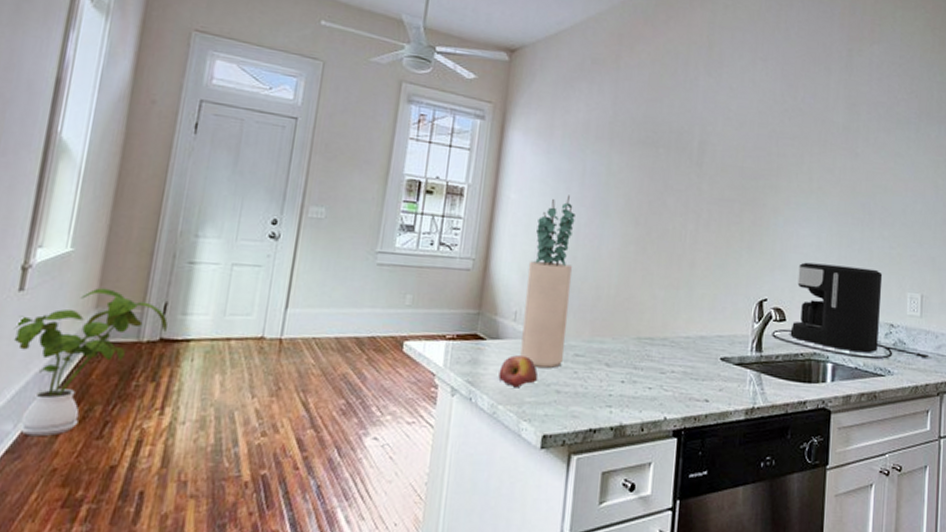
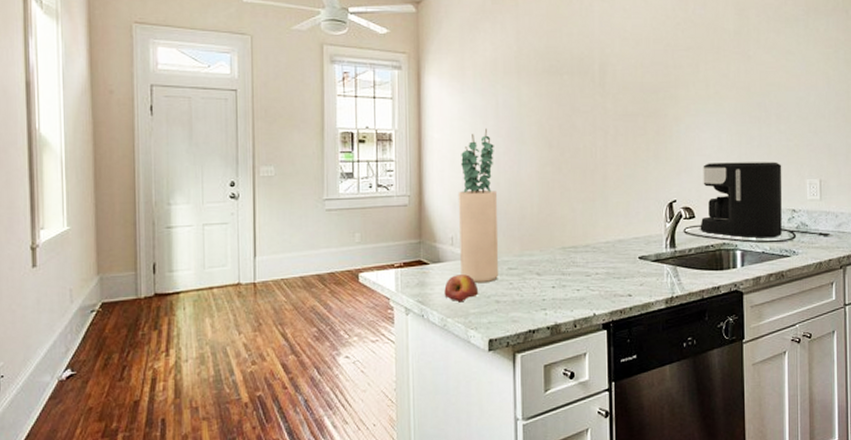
house plant: present [13,288,168,437] -> none [35,257,158,384]

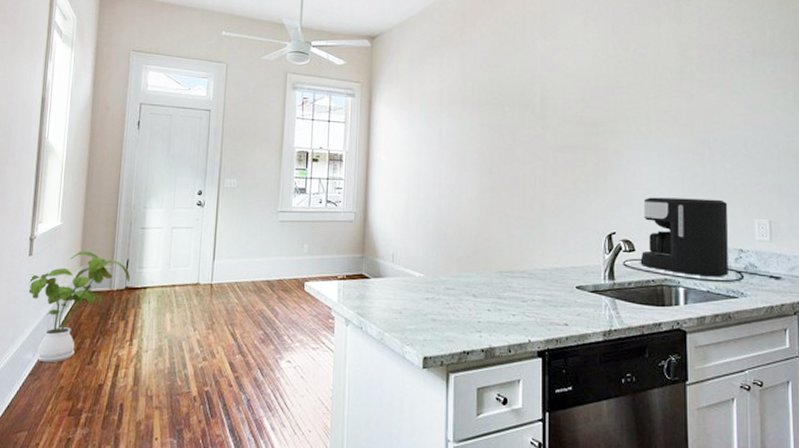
house plant: none [35,257,158,384] -> present [28,251,130,363]
apple: present [444,274,479,303] -> none [383,291,416,318]
vase: present [458,128,499,283] -> none [399,153,438,300]

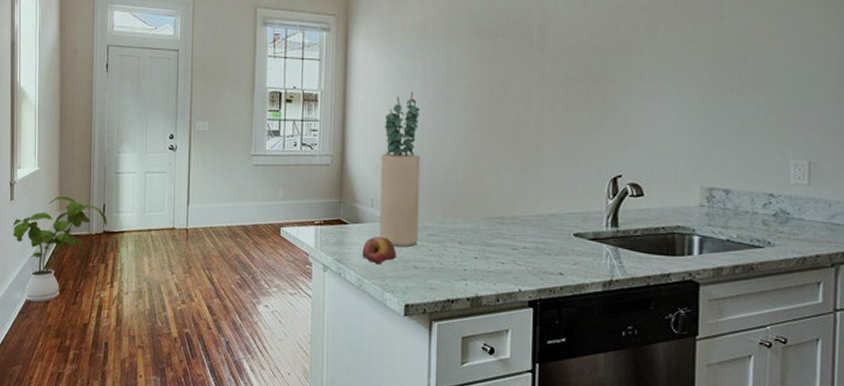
apple: none [383,291,416,318] -> present [362,237,397,265]
vase: none [399,153,438,300] -> present [379,91,421,247]
coffee maker: present [623,197,786,283] -> none [628,136,824,231]

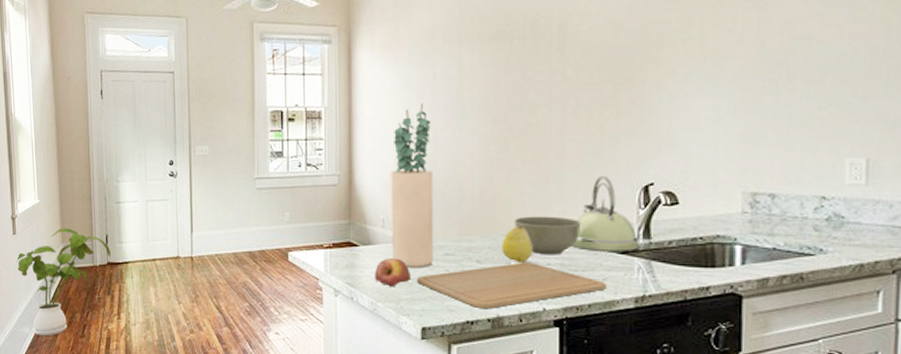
chopping board: none [401,245,578,289] -> present [416,263,607,309]
fruit: none [482,208,511,245] -> present [501,223,534,263]
bowl: none [494,201,556,239] -> present [514,216,581,255]
kettle: none [546,166,609,238] -> present [571,175,641,251]

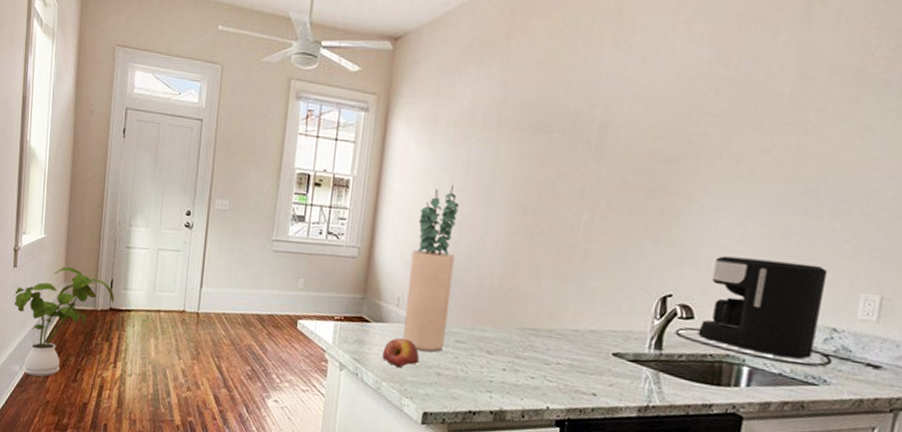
chopping board: present [416,263,607,309] -> none [424,358,613,402]
fruit: present [501,223,534,263] -> none [513,319,546,359]
bowl: present [514,216,581,255] -> none [529,312,596,355]
kettle: present [571,175,641,251] -> none [583,280,651,361]
coffee maker: none [662,136,885,238] -> present [675,256,888,371]

